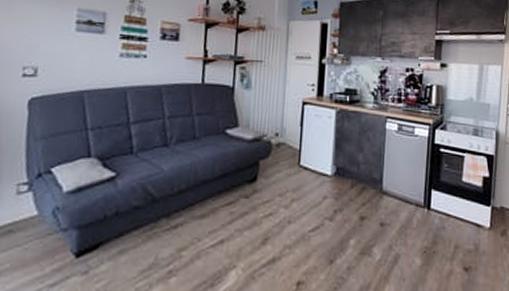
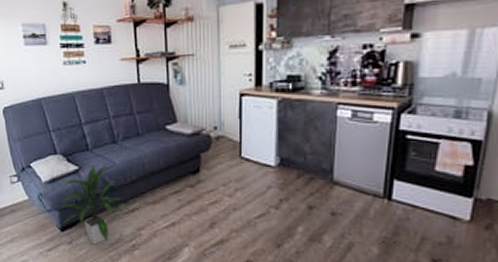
indoor plant: none [76,170,163,274] -> present [57,164,123,245]

